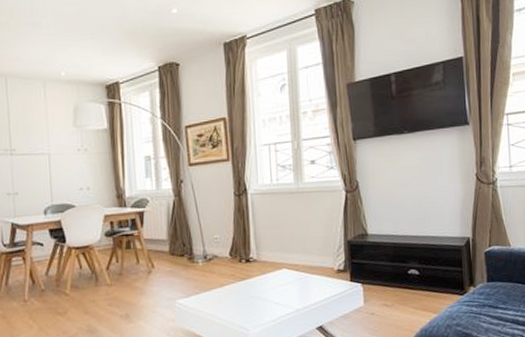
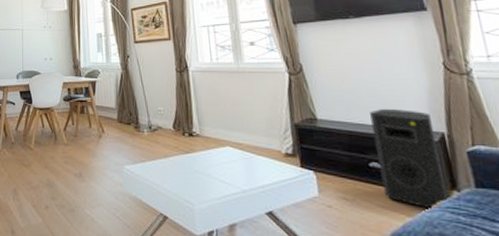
speaker: none [413,219,466,305] -> present [370,108,448,210]

